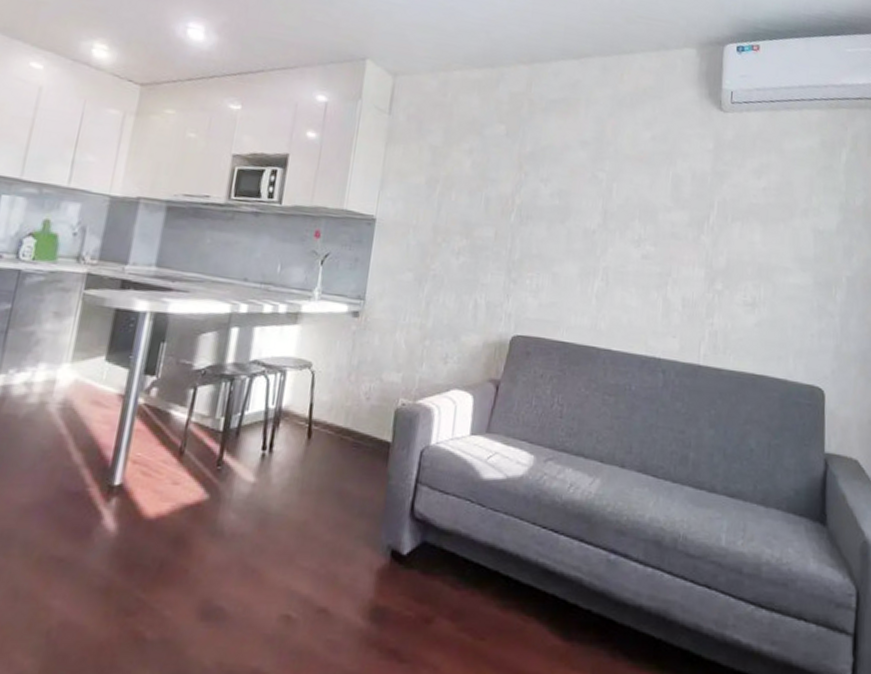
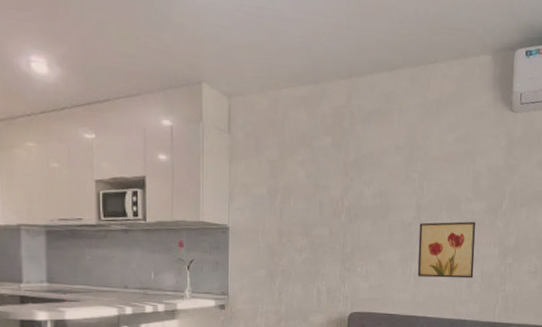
wall art: none [600,231,676,306] -> present [417,221,476,279]

